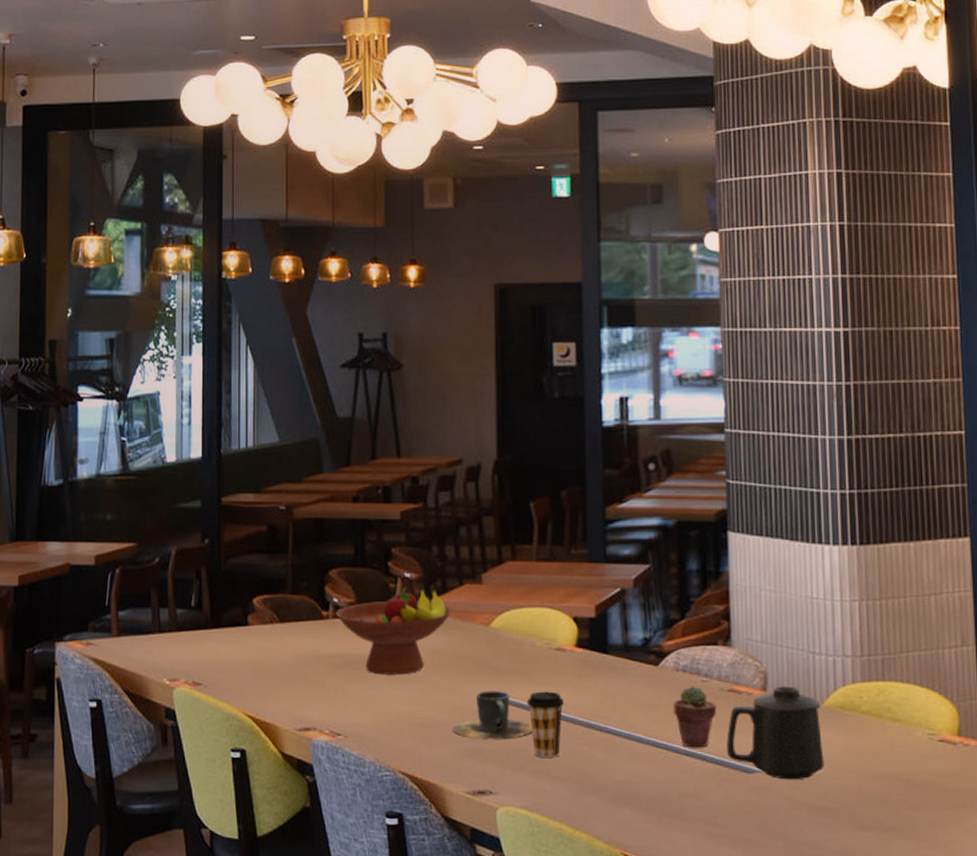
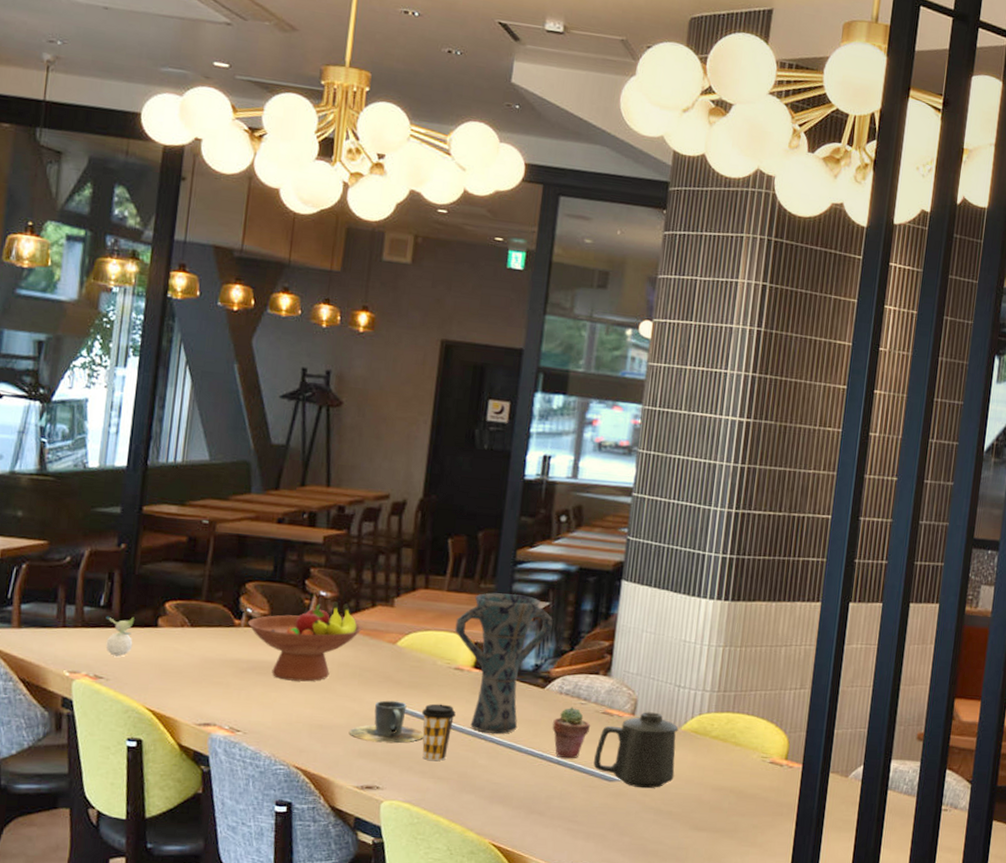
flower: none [198,616,226,660] -> present [105,616,134,657]
vase: none [550,559,657,722] -> present [455,593,553,734]

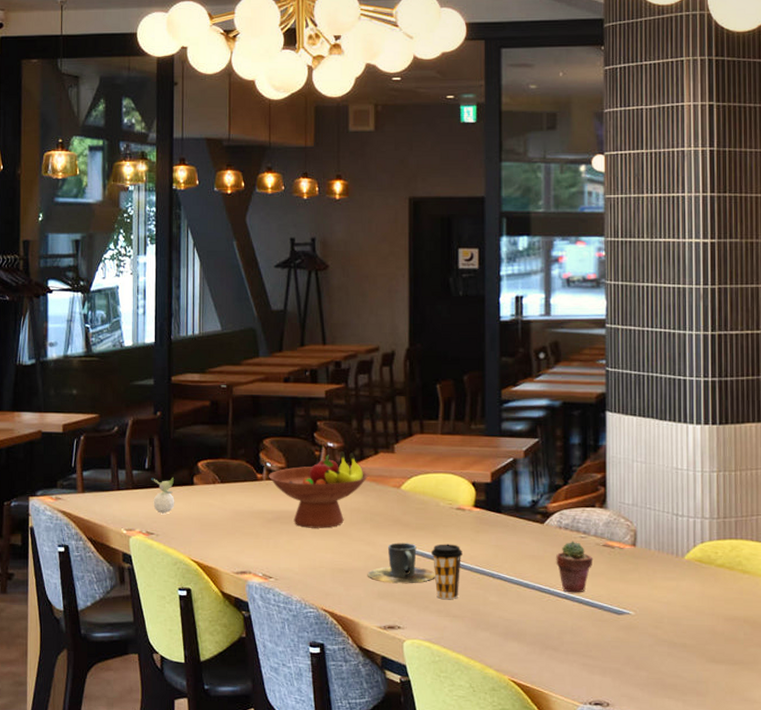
vase: present [455,593,553,734] -> none [453,433,544,571]
mug: present [593,712,679,789] -> none [601,542,684,621]

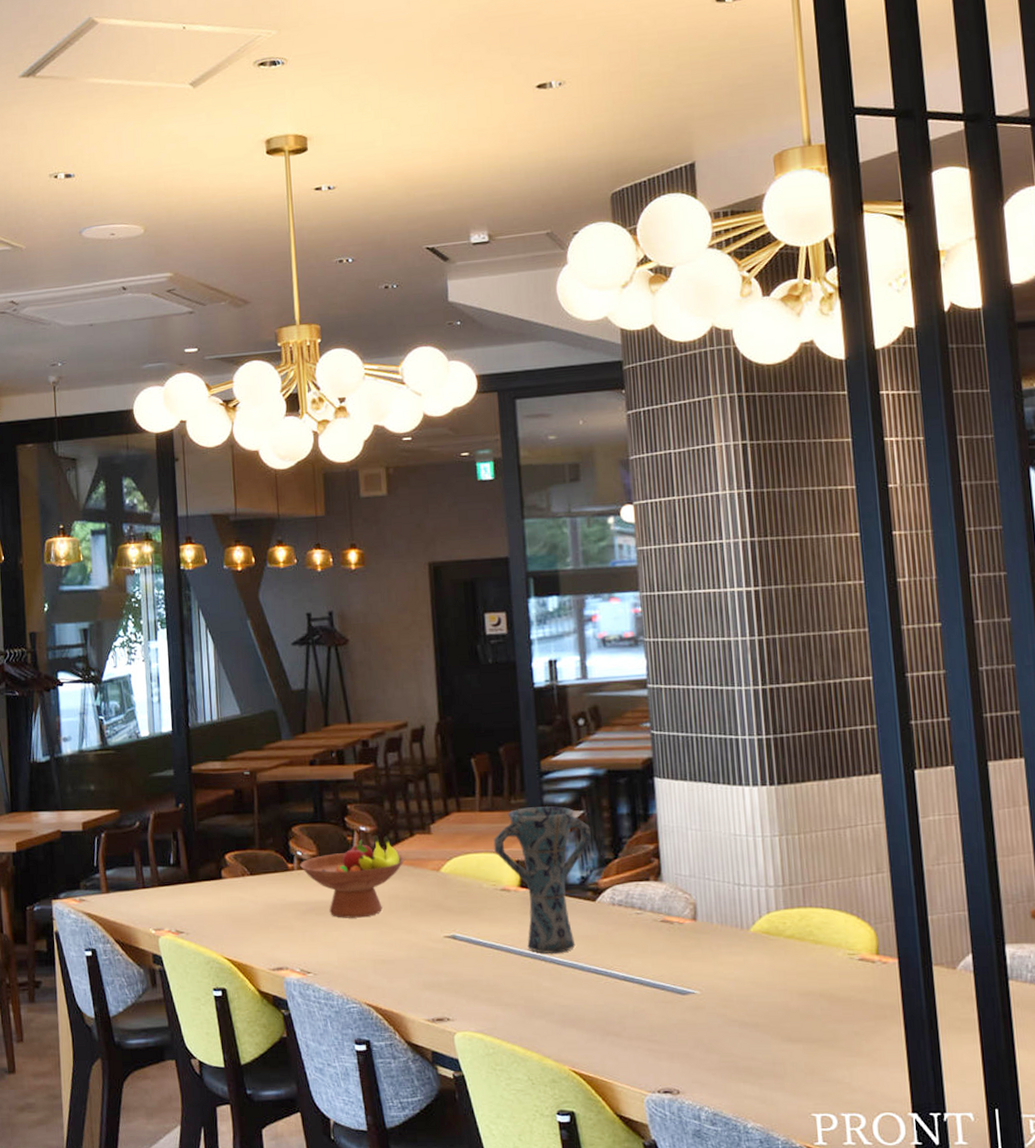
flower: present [151,477,175,514] -> none [177,871,204,911]
cup: present [367,542,436,584] -> none [410,929,484,973]
coffee cup: present [431,544,462,599] -> none [477,927,511,987]
vase: none [453,433,544,571] -> present [493,806,591,953]
potted succulent: present [556,541,593,593] -> none [611,918,652,974]

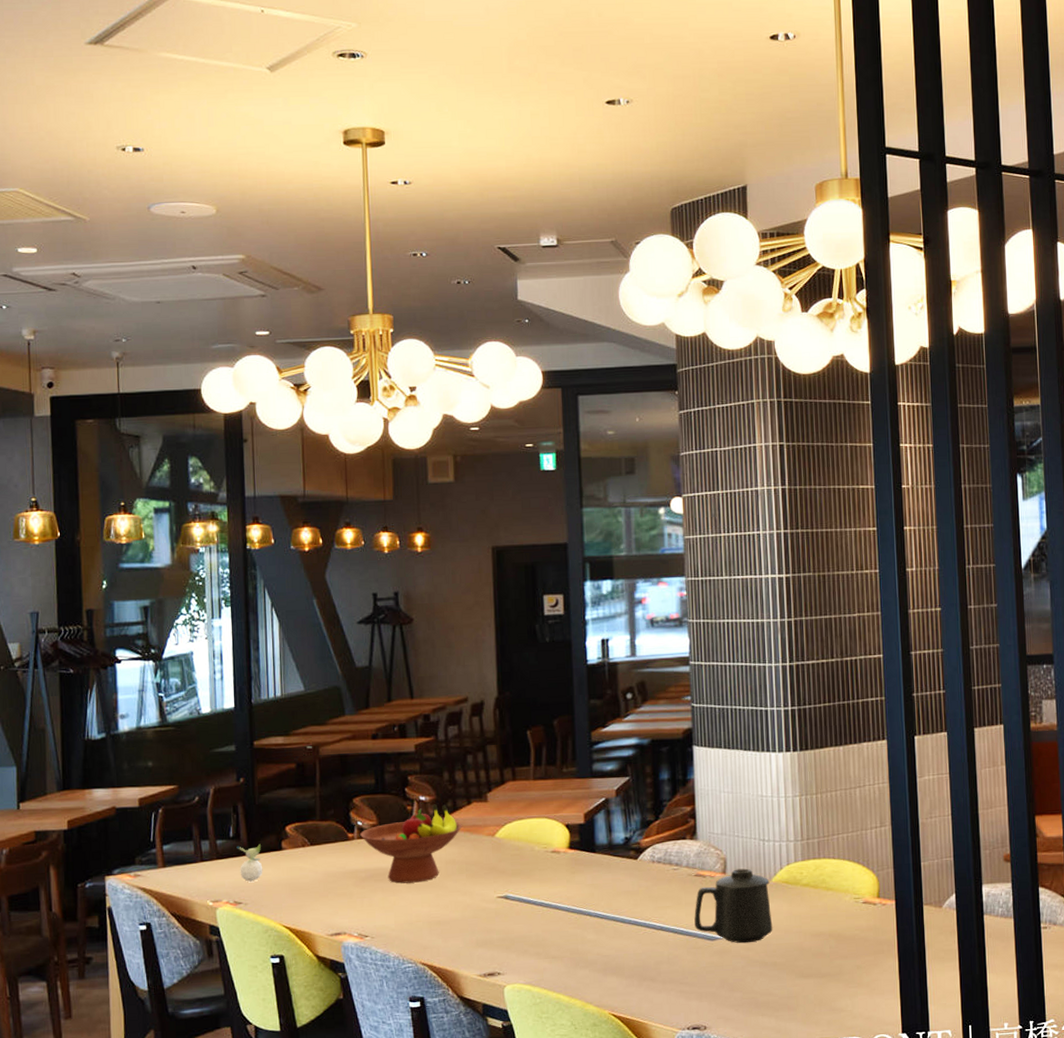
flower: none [177,871,204,911] -> present [236,843,263,882]
vase: present [493,806,591,953] -> none [546,773,635,909]
mug: none [661,915,753,1000] -> present [694,868,773,944]

